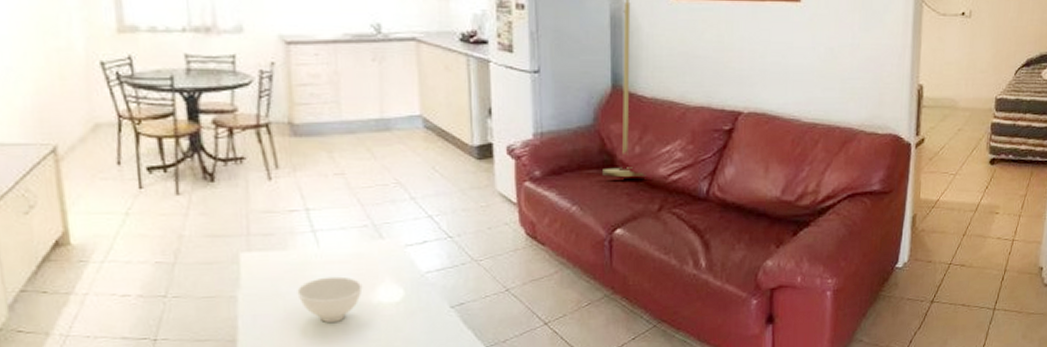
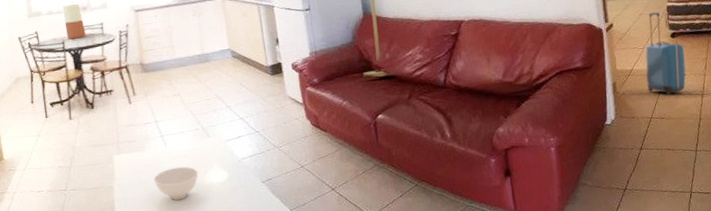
vase: none [173,21,208,74] -> present [62,4,86,40]
suitcase: none [951,128,1002,237] -> present [645,11,686,95]

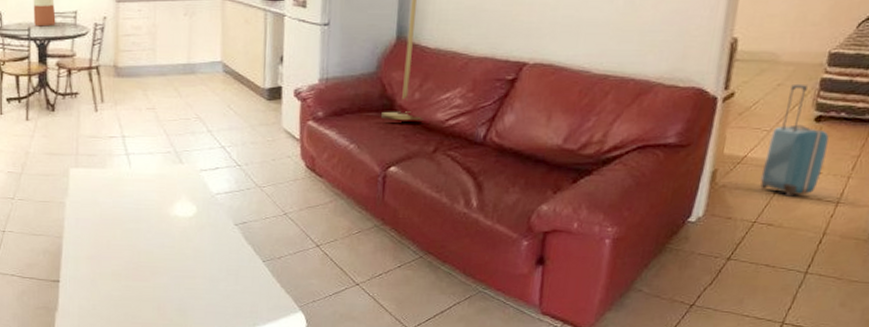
bowl: present [153,166,199,201] -> none [111,192,163,230]

